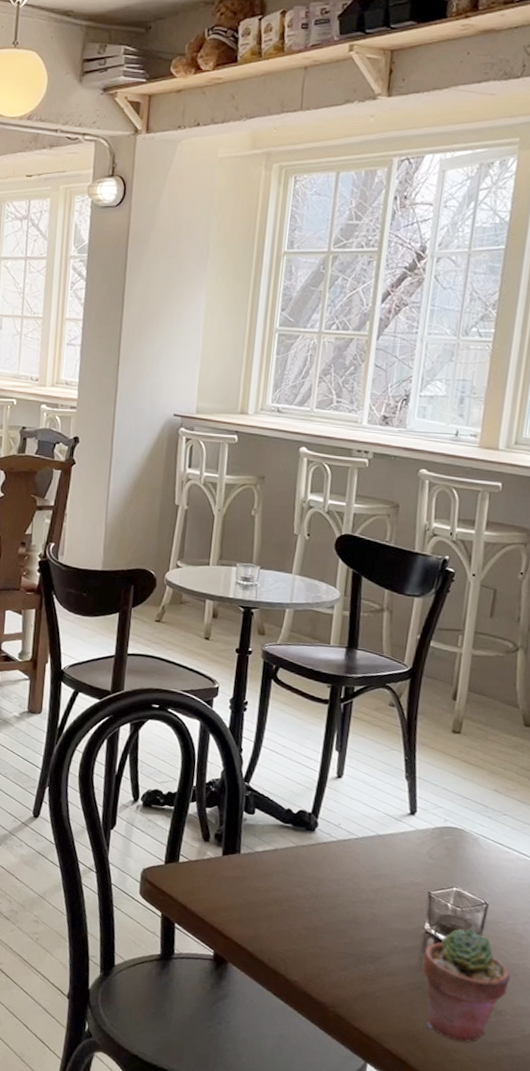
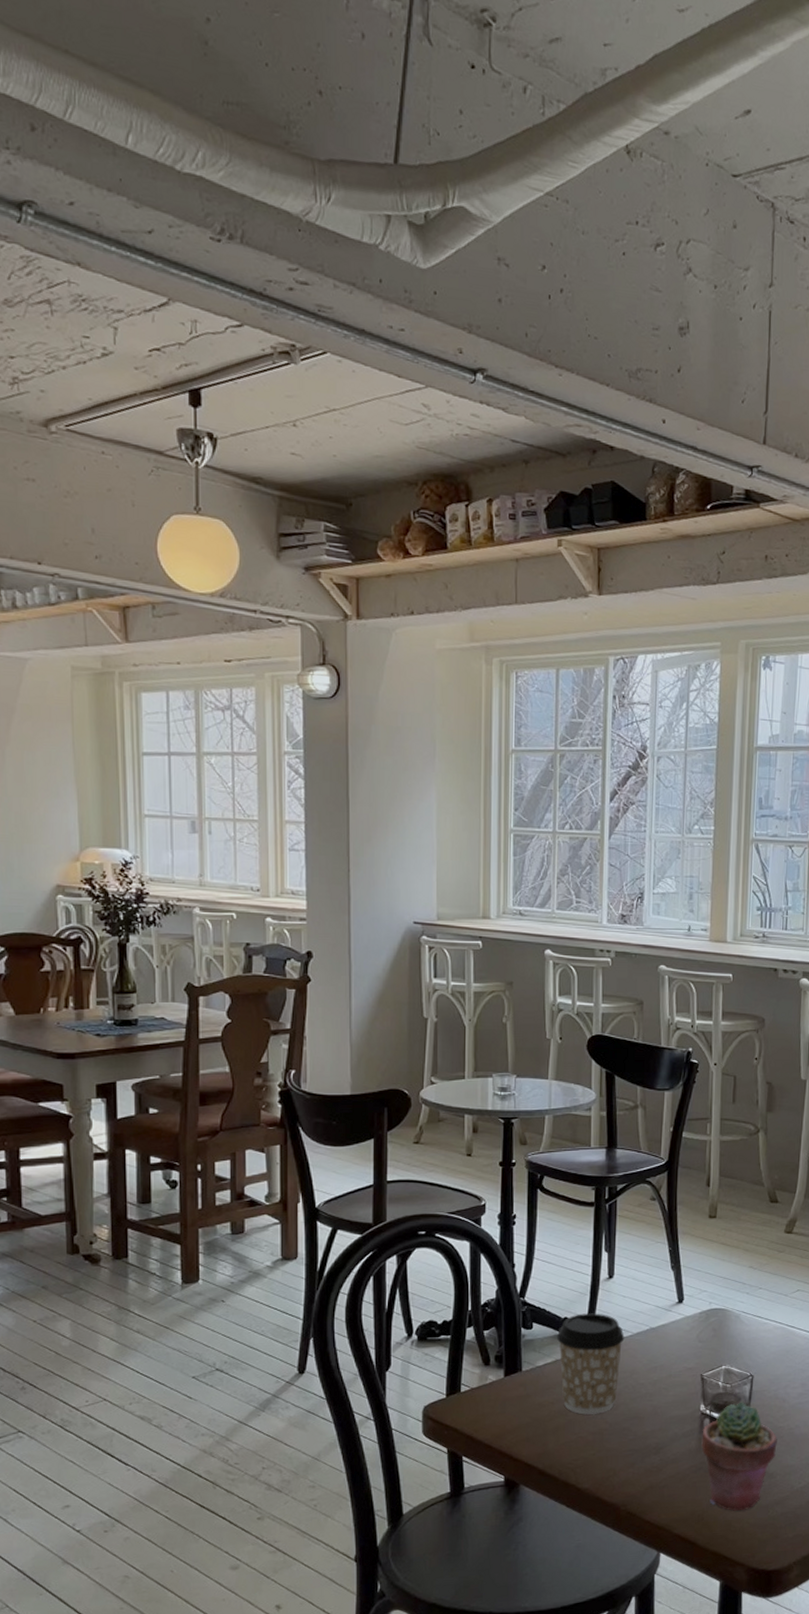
coffee cup: none [278,807,349,910] -> present [557,1313,625,1415]

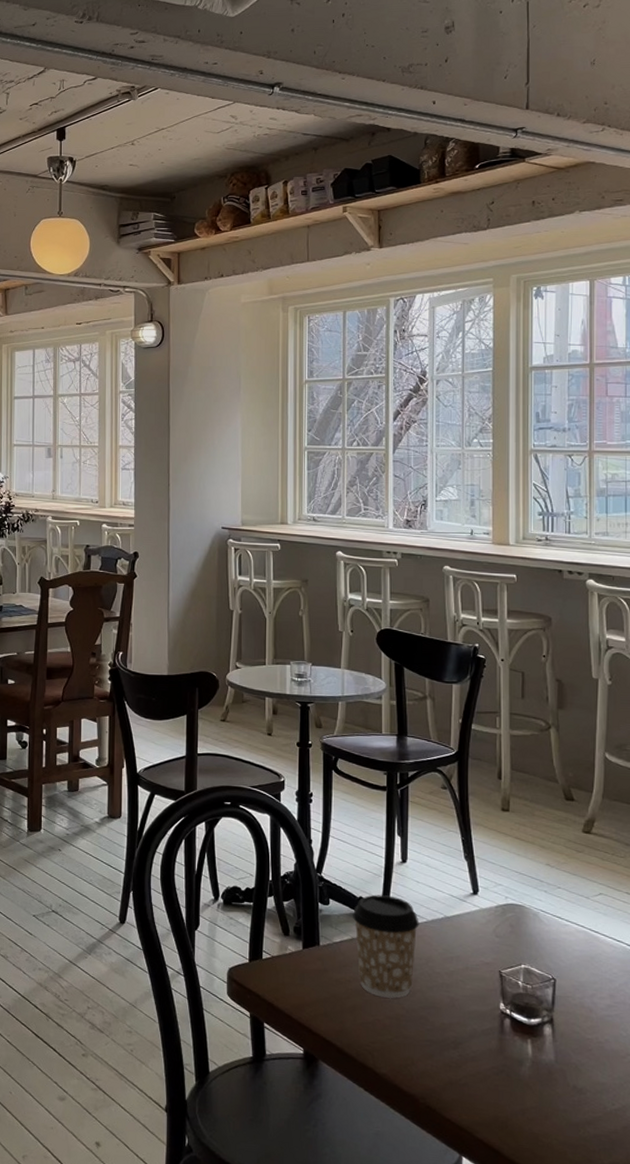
potted succulent: present [701,1402,777,1512] -> none [502,1005,585,1126]

